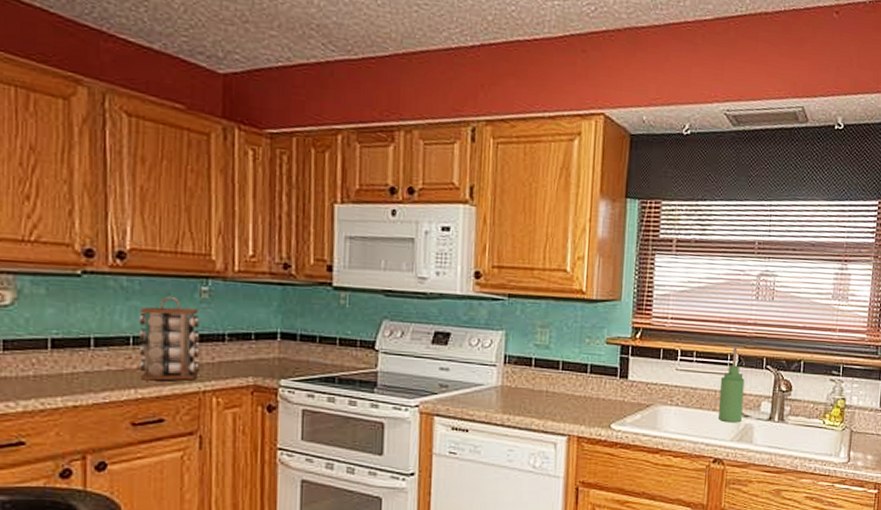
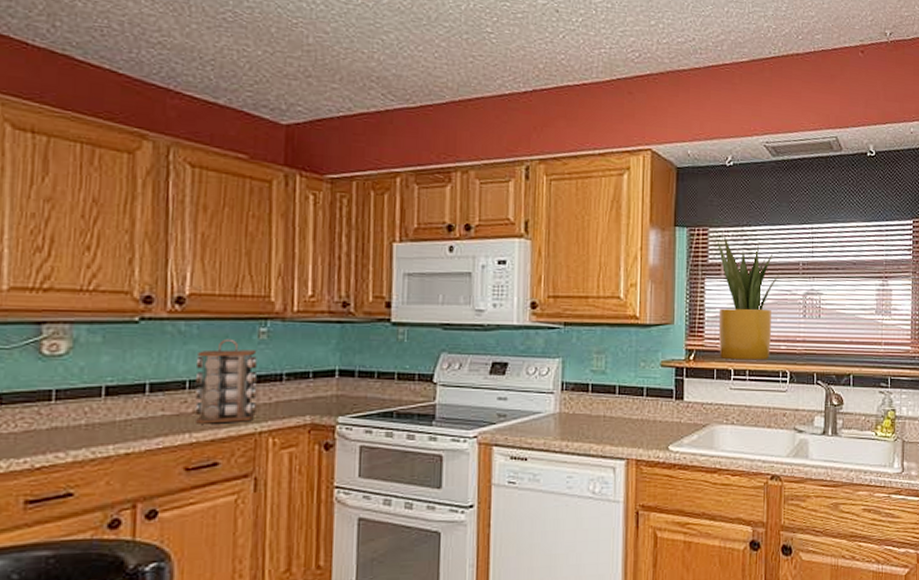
planter: none [667,210,736,342] -> present [718,236,782,360]
soap dispenser: present [718,344,745,423] -> none [773,362,797,439]

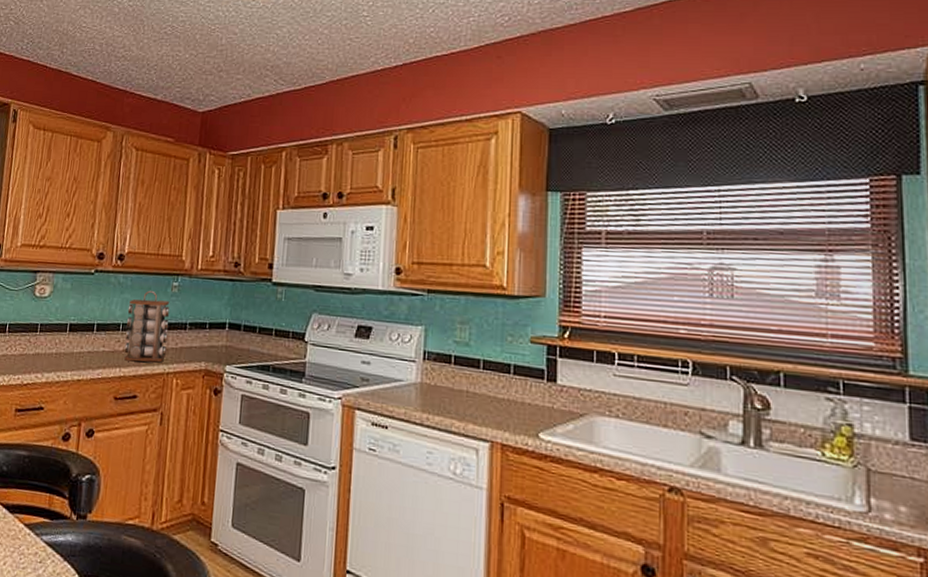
planter: present [718,236,782,360] -> none [597,201,679,345]

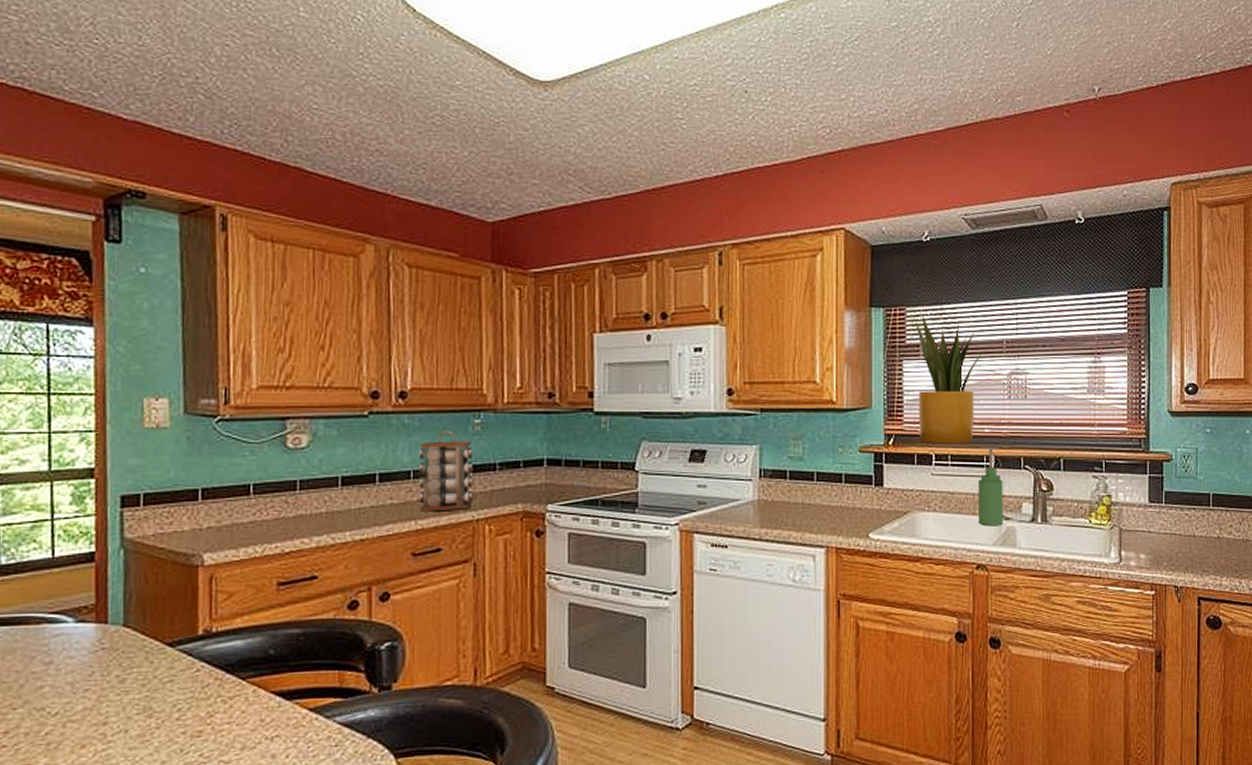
planter: none [597,201,679,345] -> present [915,316,984,444]
soap dispenser: none [670,348,703,445] -> present [977,446,1003,527]

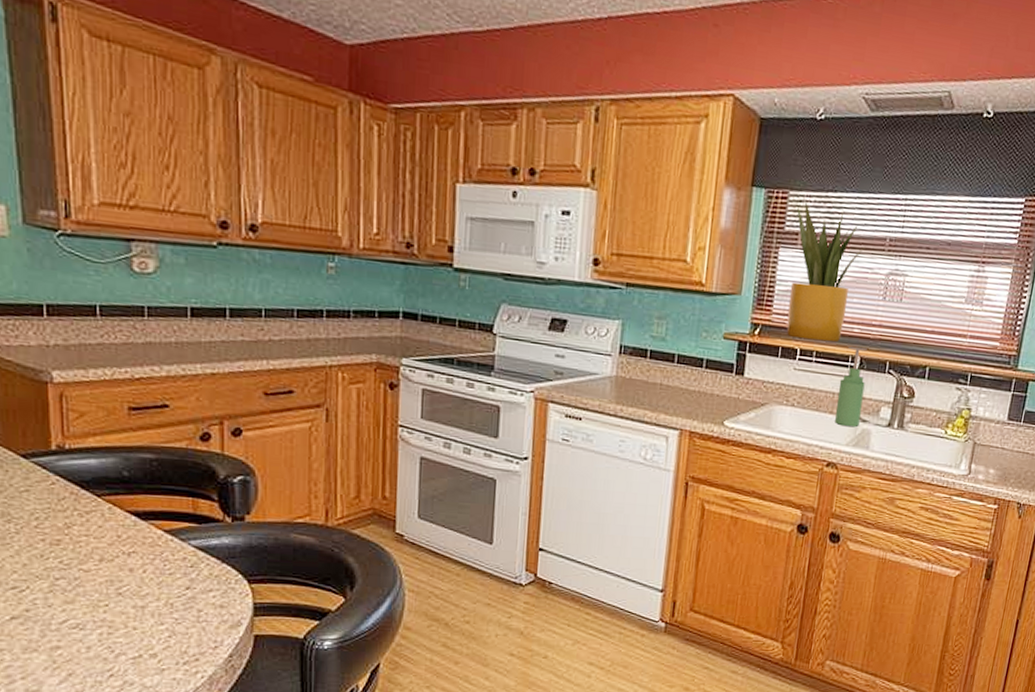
spice rack: present [418,430,474,512] -> none [270,270,328,355]

